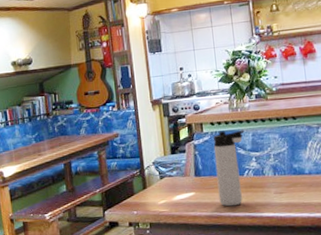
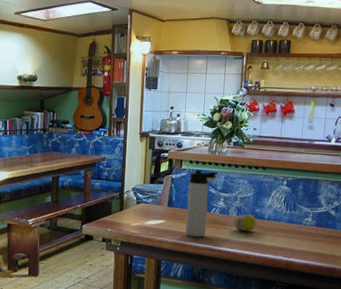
fruit: none [271,171,297,191] -> present [233,214,256,231]

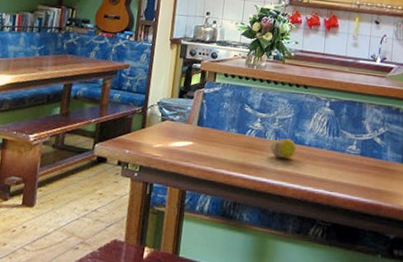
thermos bottle: present [185,169,219,238] -> none [216,84,256,164]

